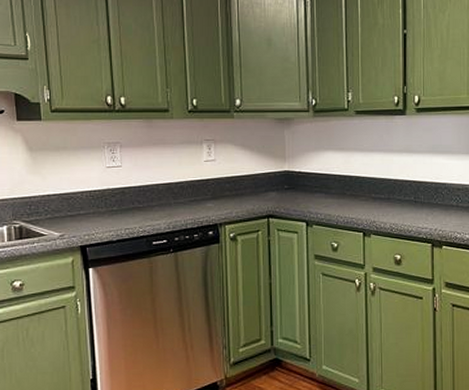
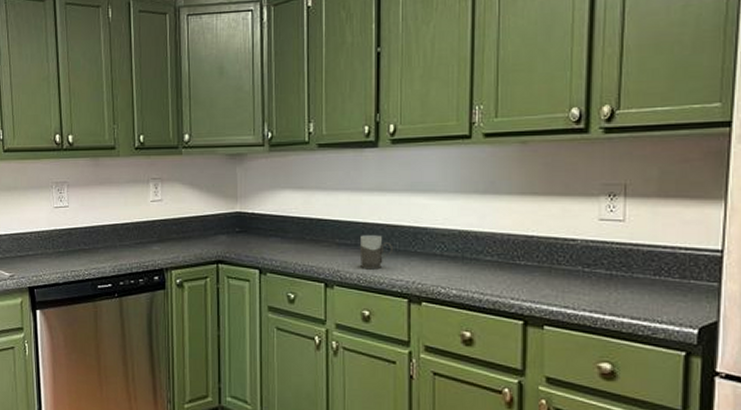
mug: none [391,190,420,219] -> present [359,235,394,268]

